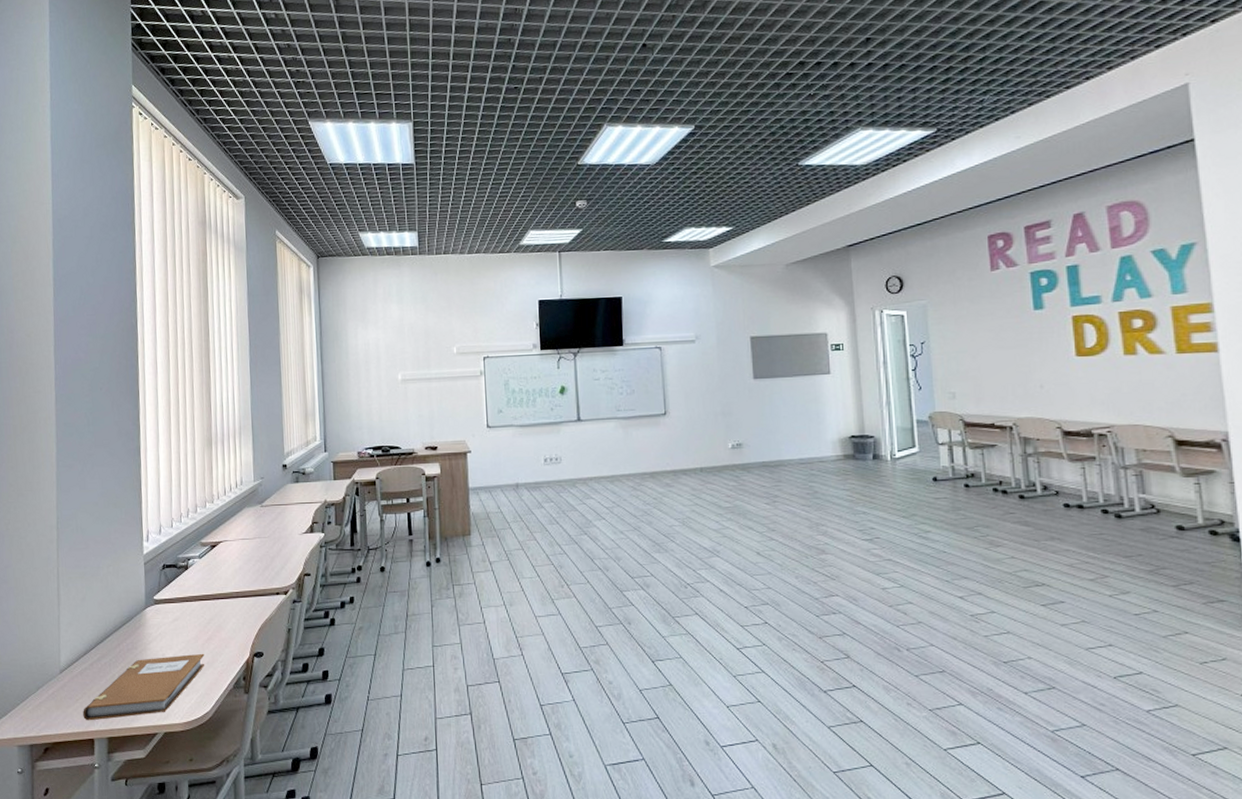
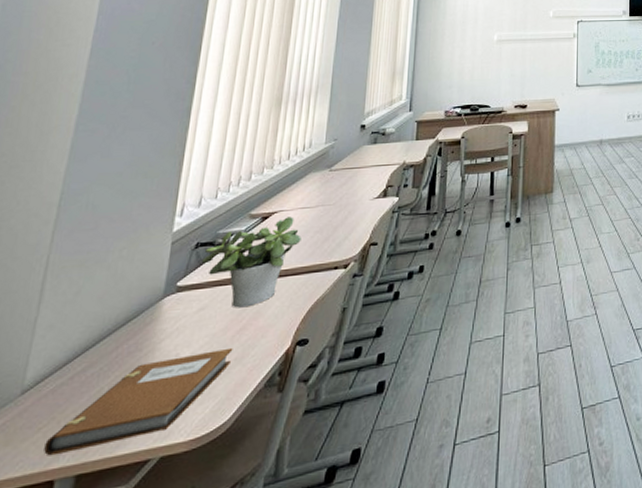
potted plant: none [169,546,246,621] -> present [201,216,301,308]

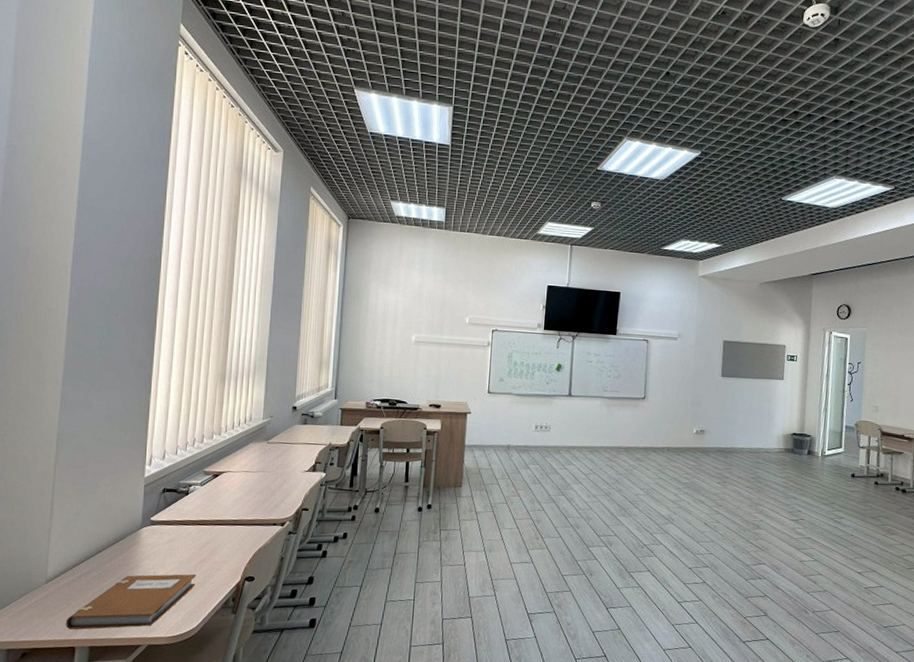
potted plant: present [201,216,301,308] -> none [168,477,246,545]

